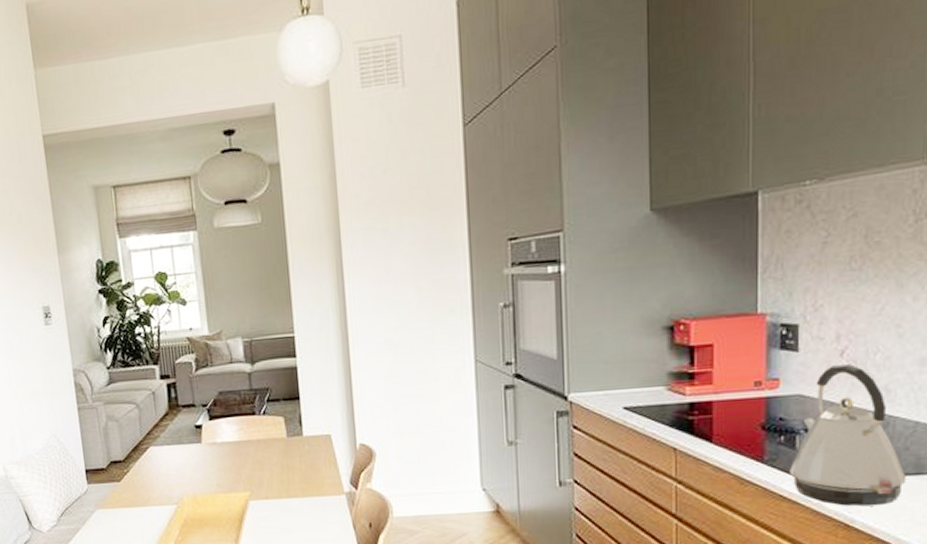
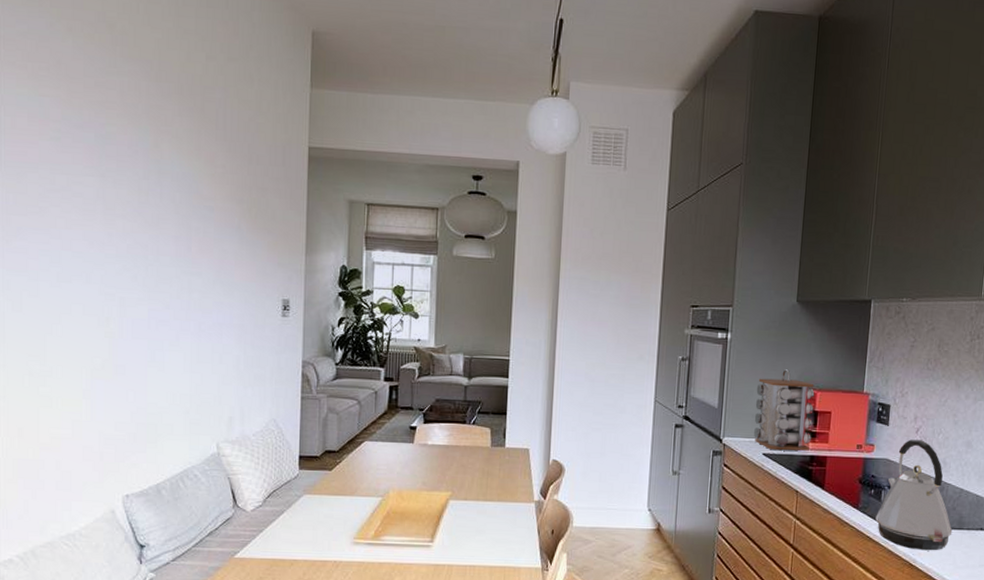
spice rack: none [606,299,688,402] -> present [754,369,815,451]

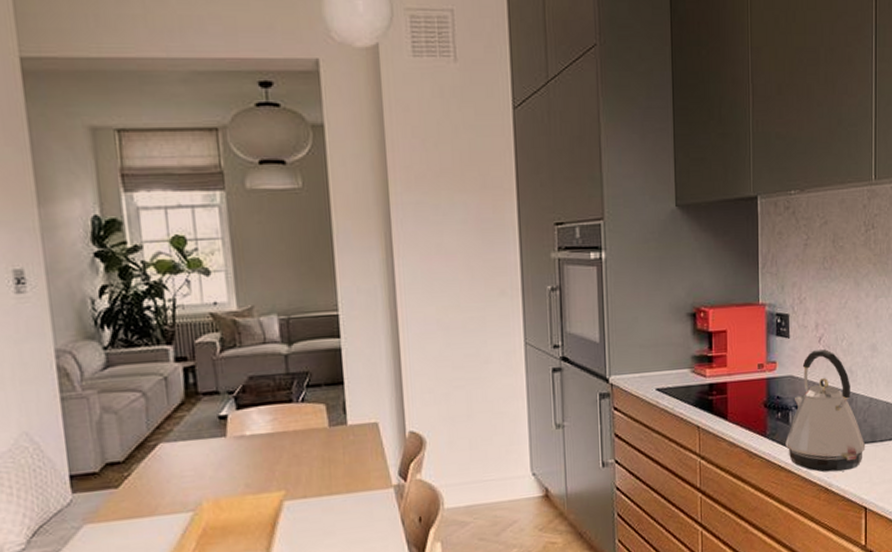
spice rack: present [754,369,815,451] -> none [641,287,708,383]

